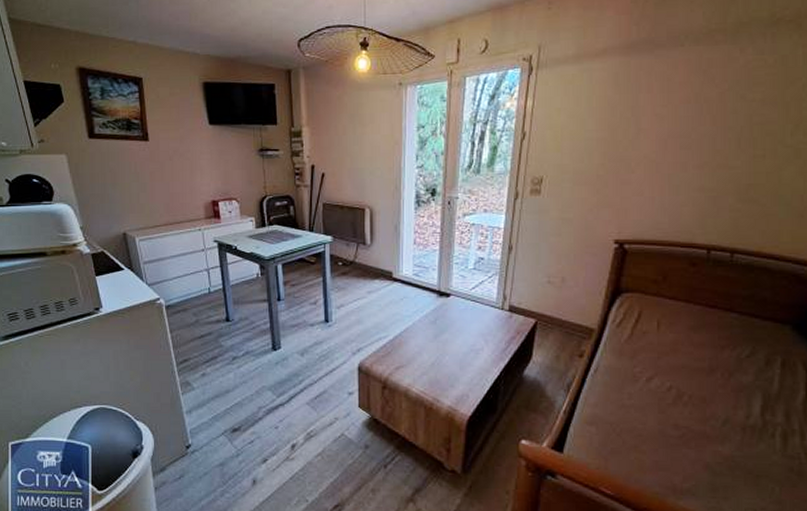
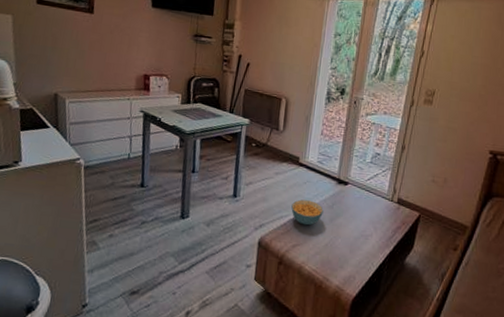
cereal bowl: none [390,318,426,345] -> present [291,199,324,226]

